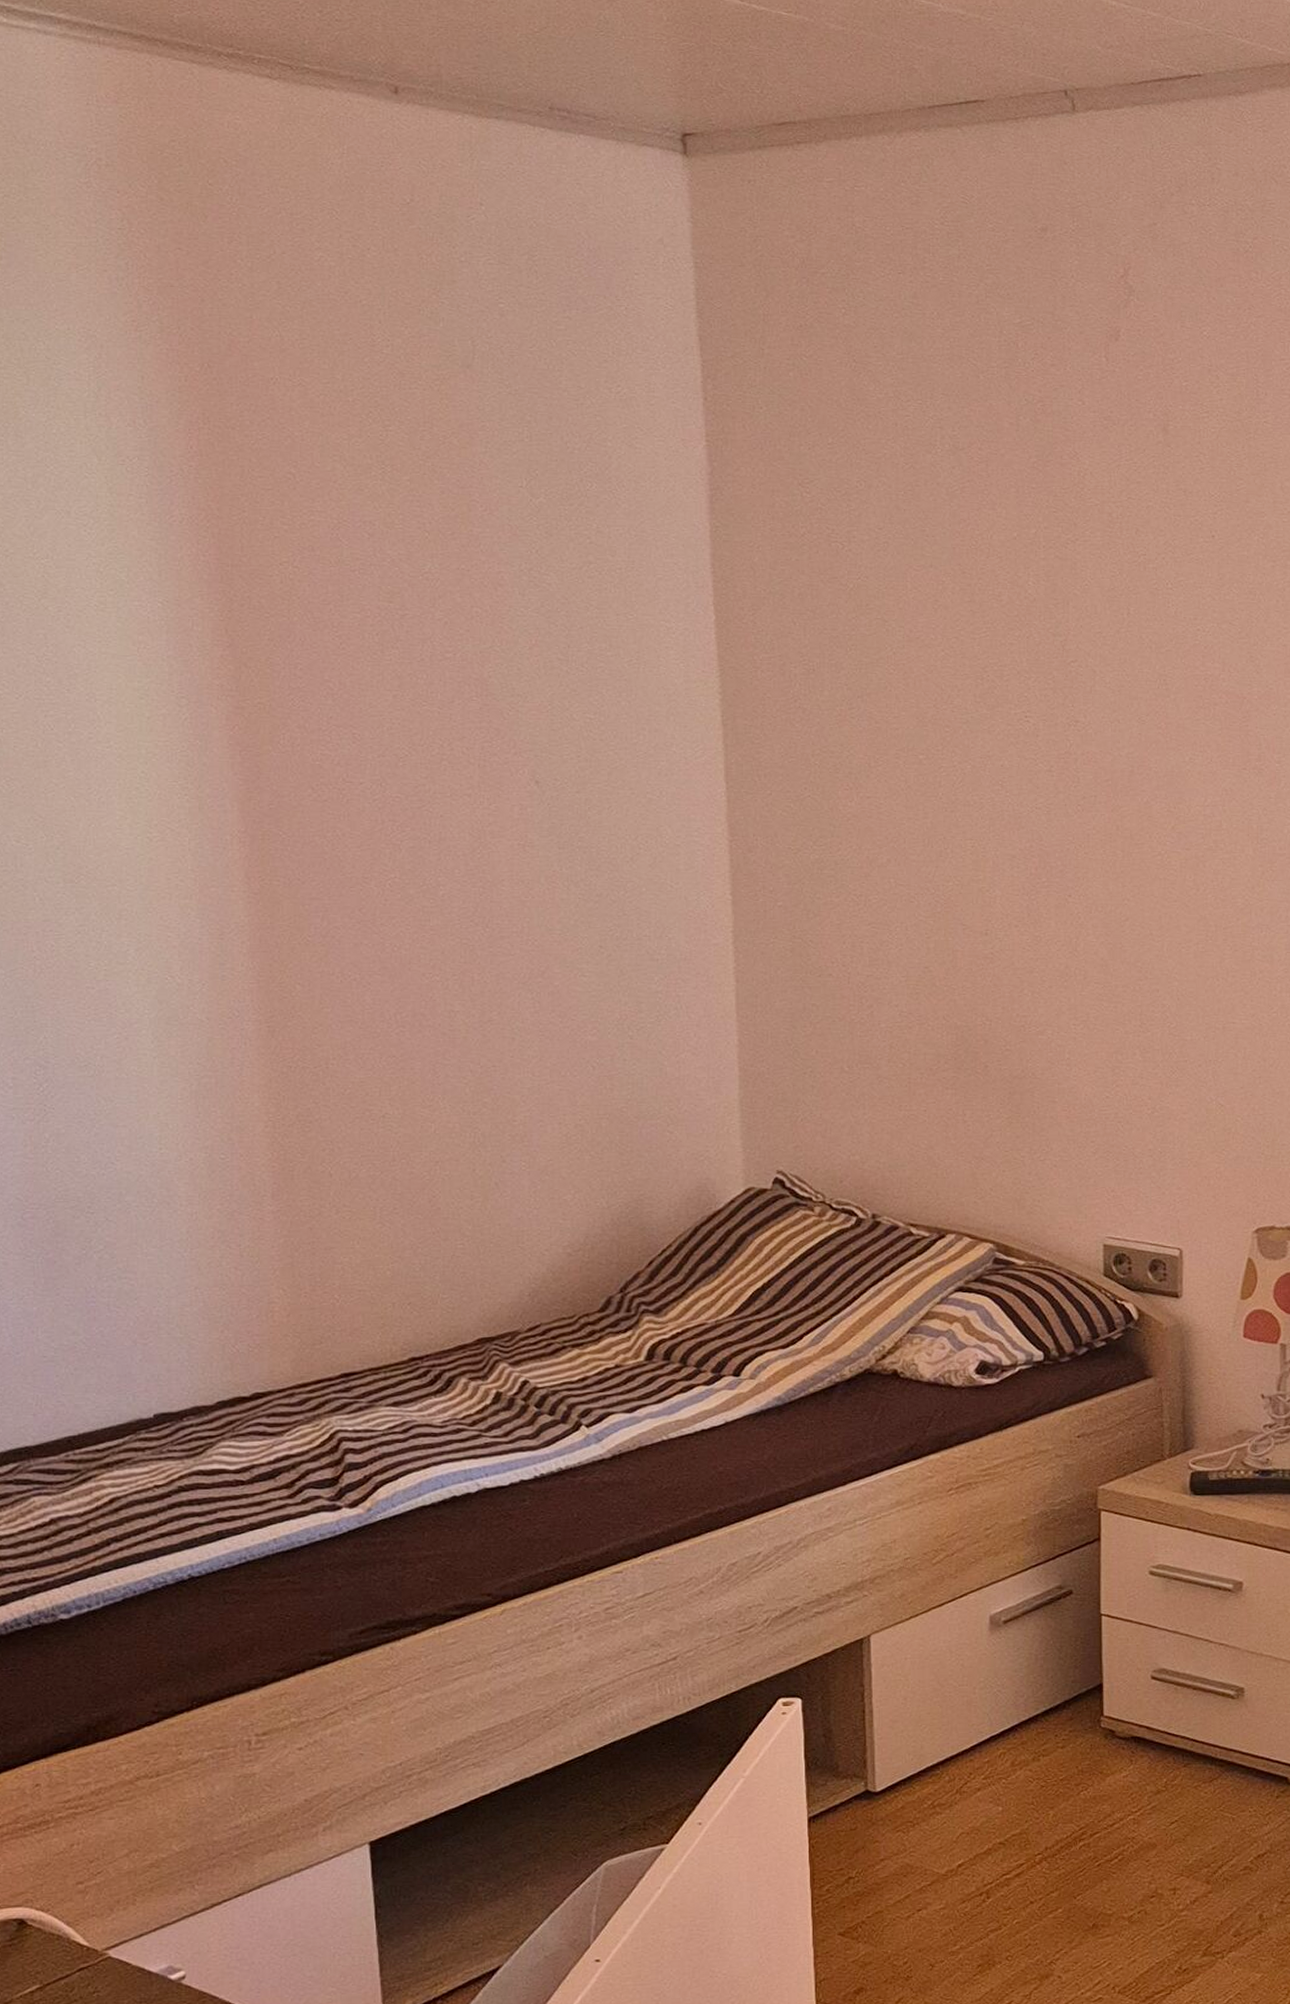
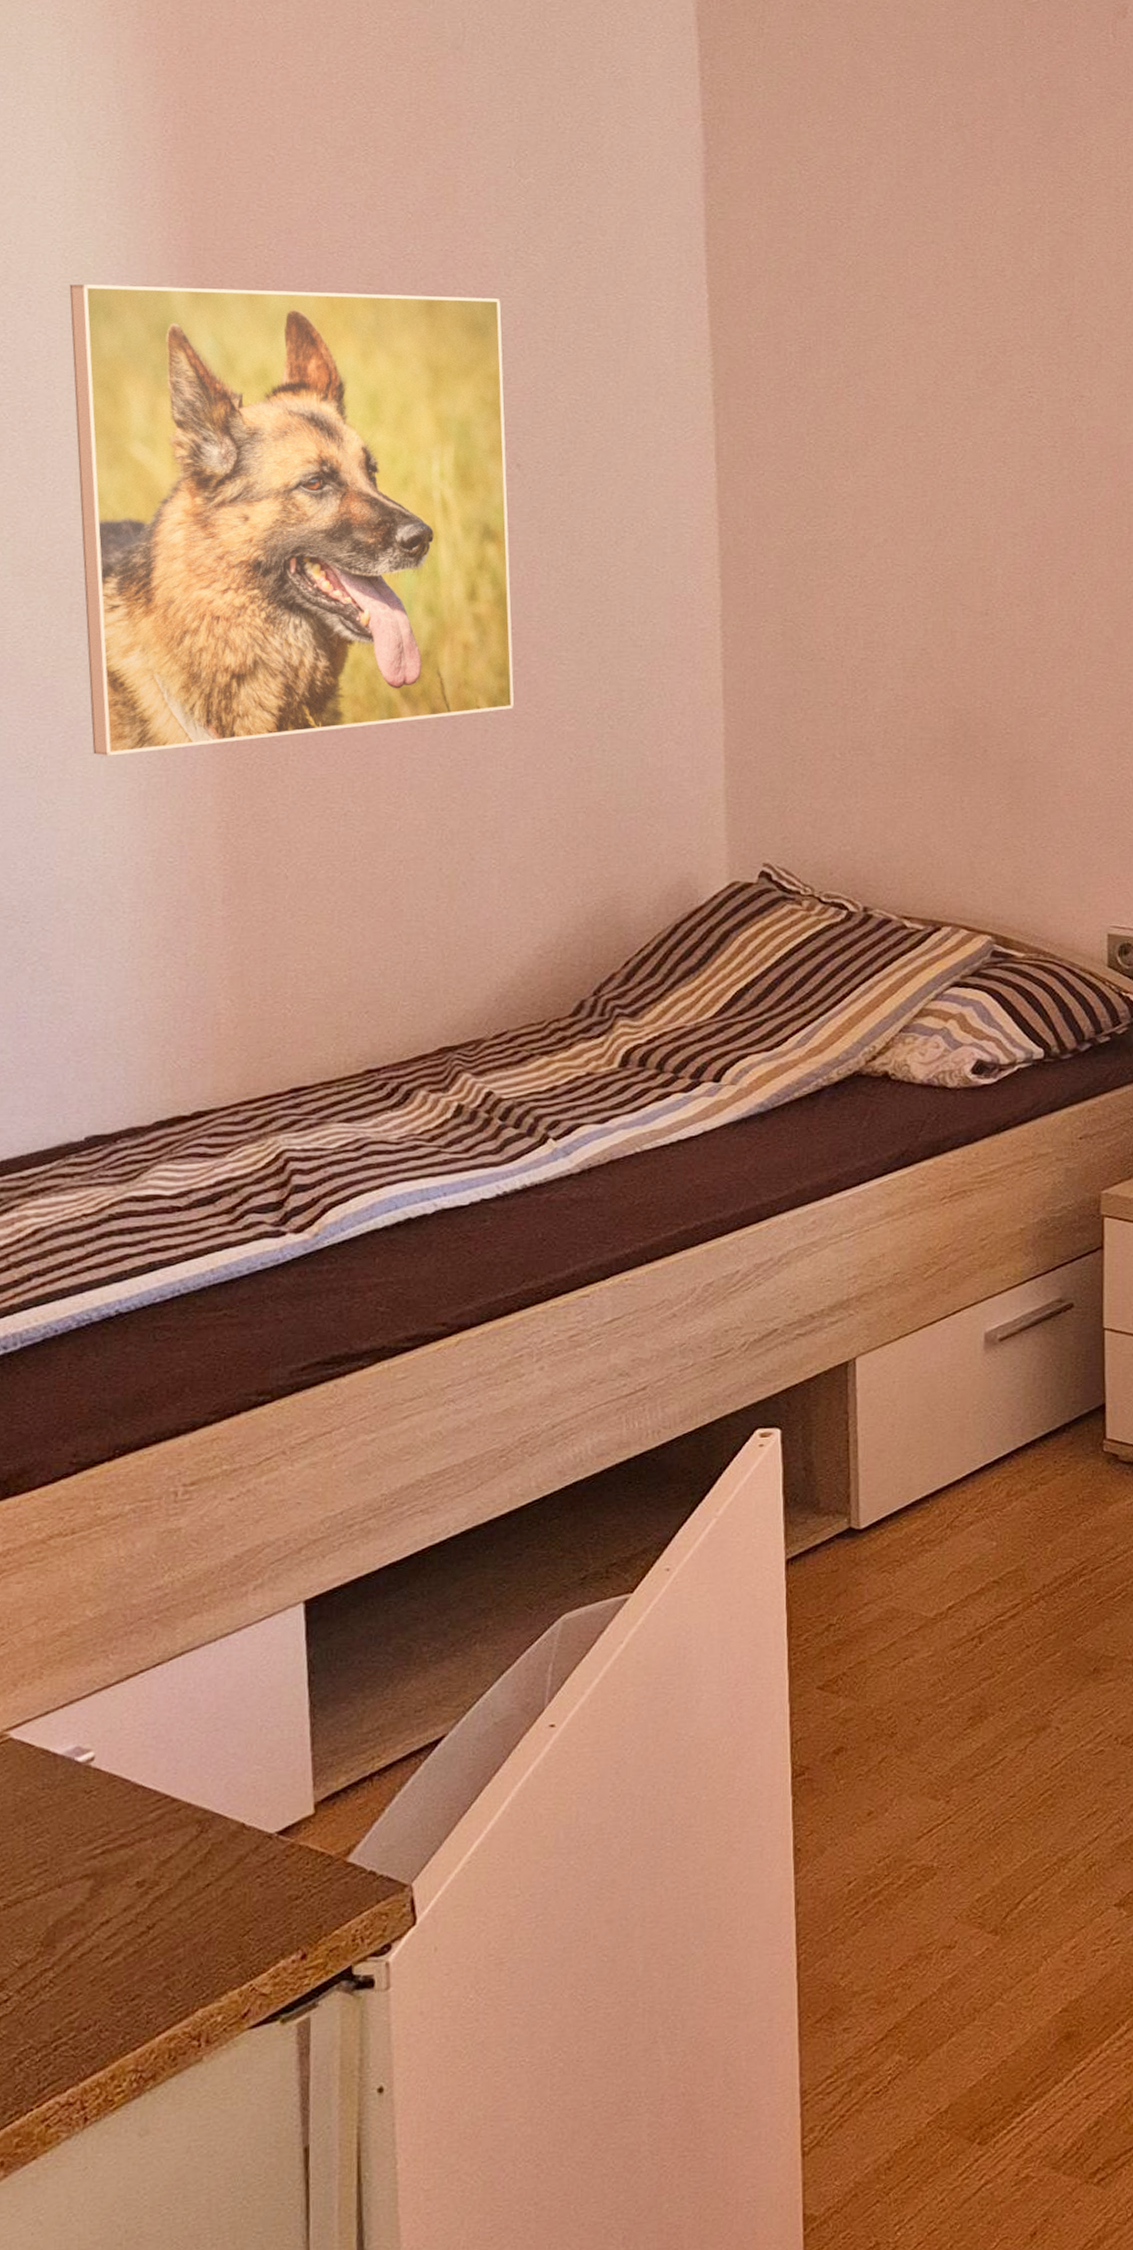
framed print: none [105,599,538,1057] -> present [69,284,514,756]

